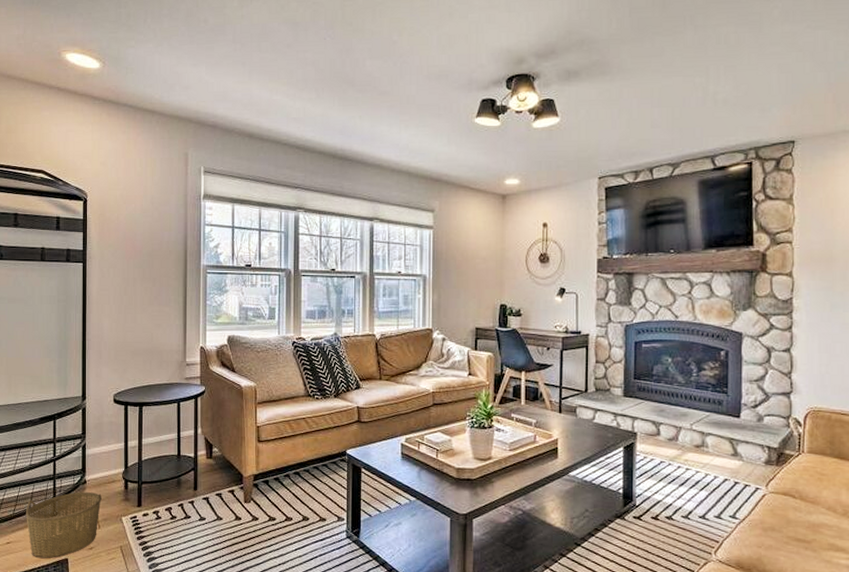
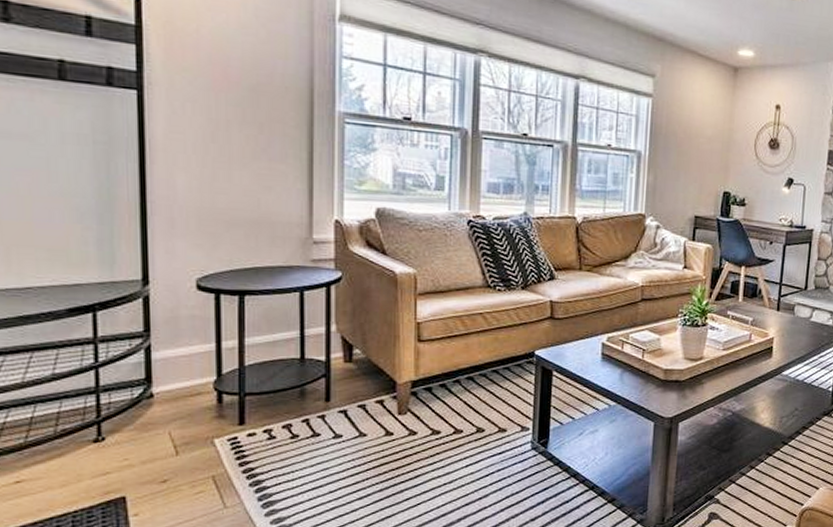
basket: present [25,492,102,559] -> none [47,408,180,500]

